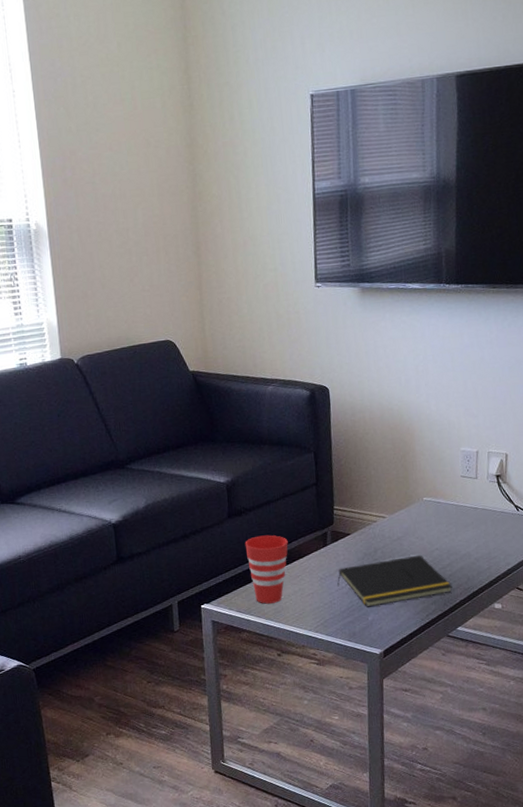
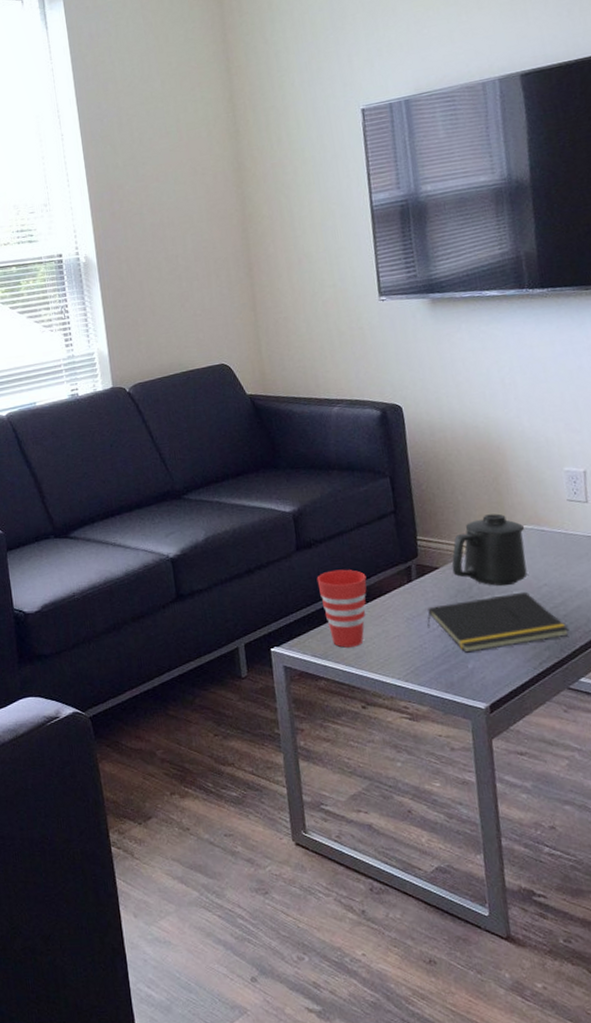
mug: none [361,487,425,550] -> present [452,513,527,587]

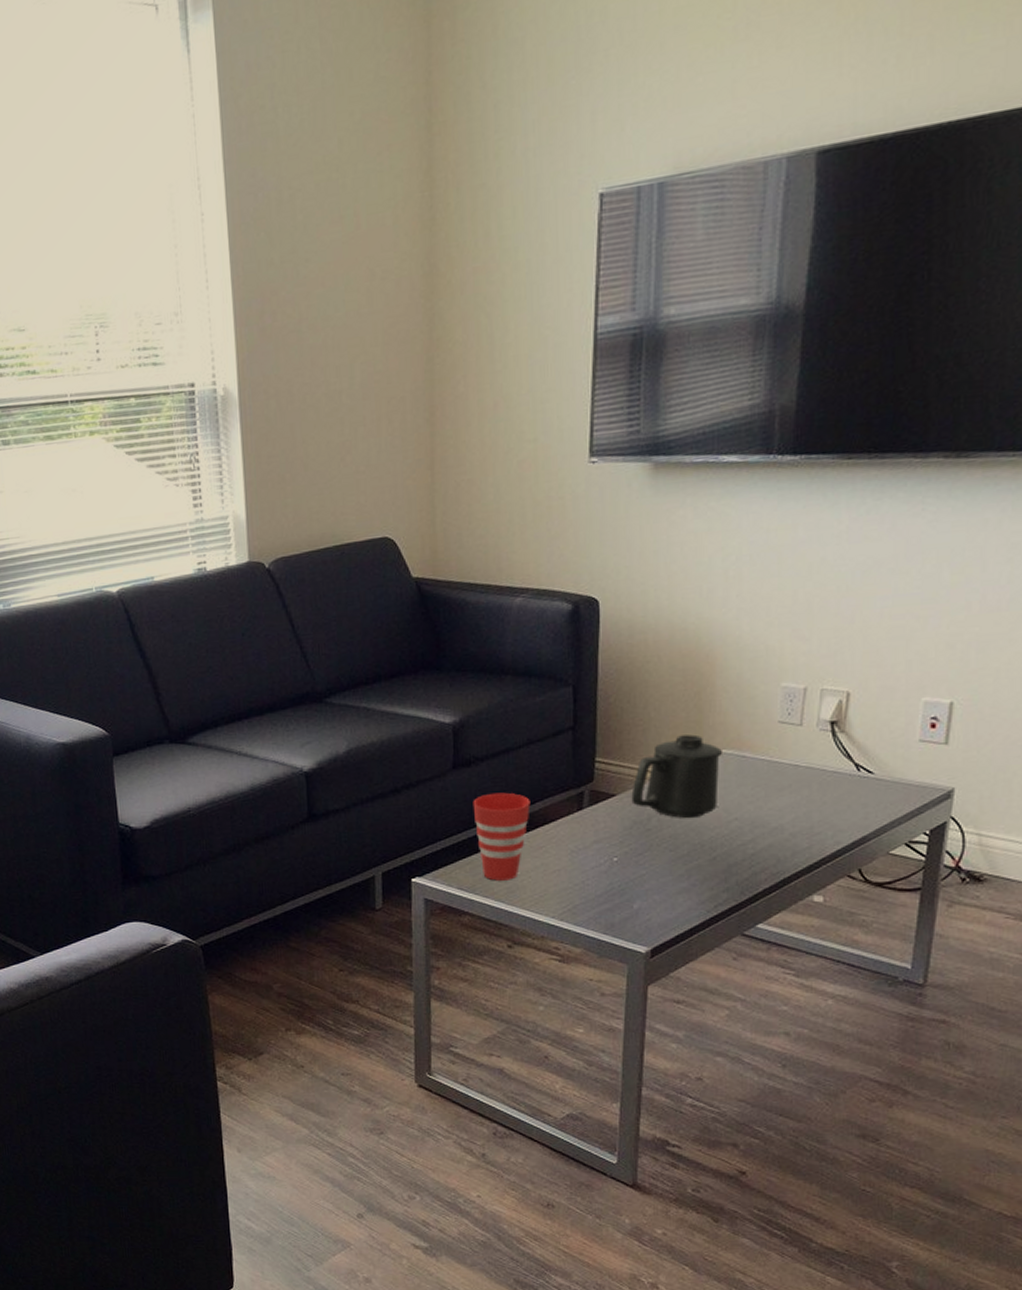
notepad: present [427,591,570,653] -> none [594,826,755,892]

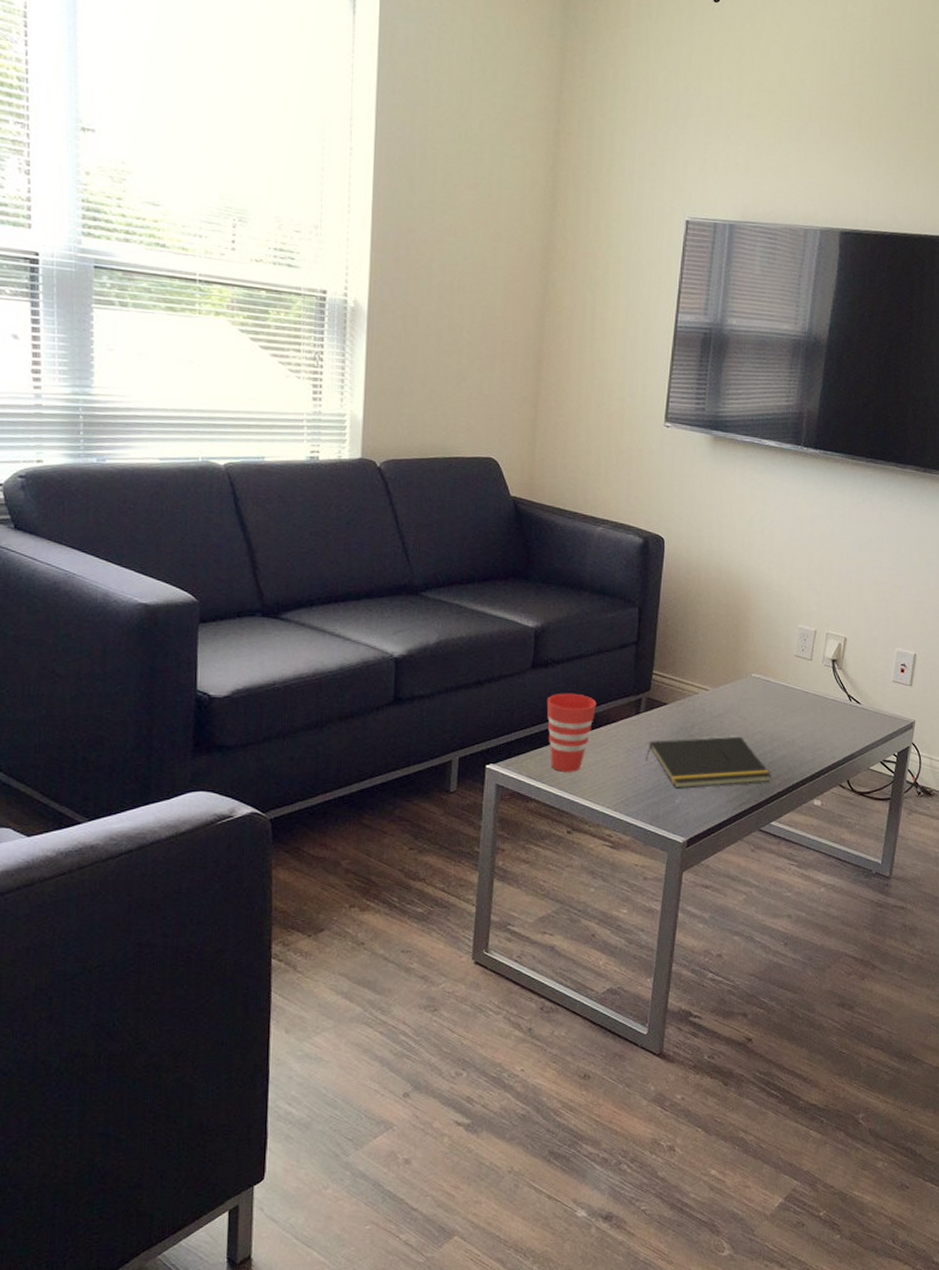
notepad: none [594,826,755,892] -> present [646,736,772,789]
mug: present [631,734,724,819] -> none [679,658,753,729]

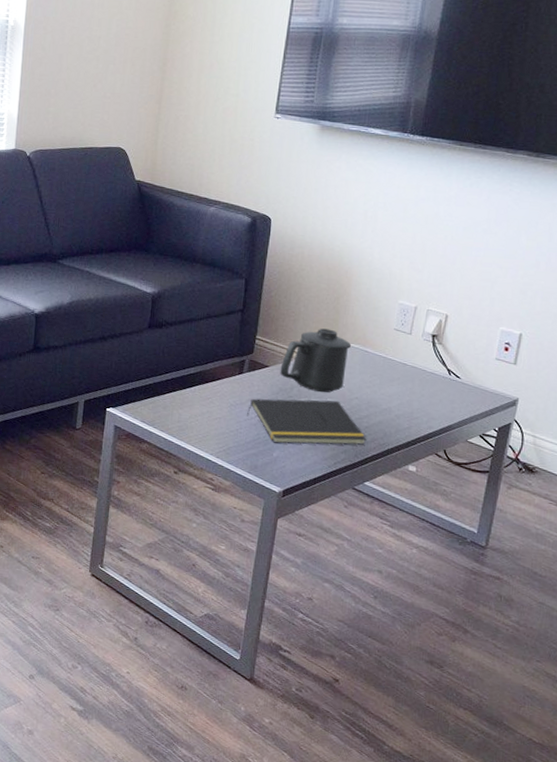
cup: present [546,693,597,772] -> none [160,351,204,421]
mug: none [679,658,753,729] -> present [280,328,352,393]

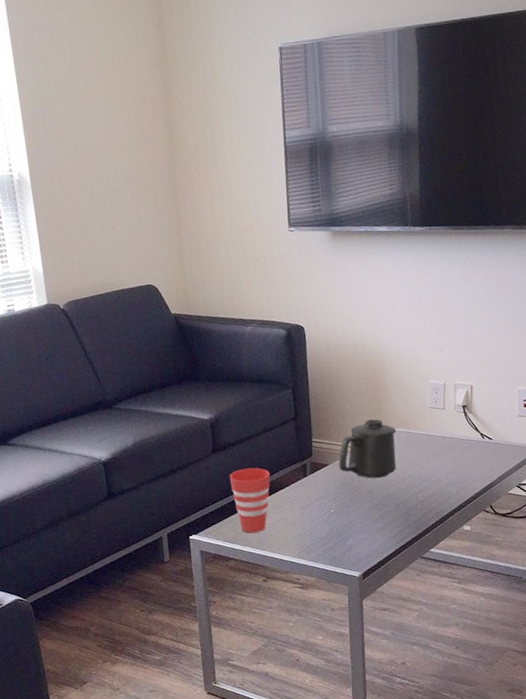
cup: none [160,351,204,421] -> present [229,467,270,533]
notepad: present [247,398,367,445] -> none [317,482,425,533]

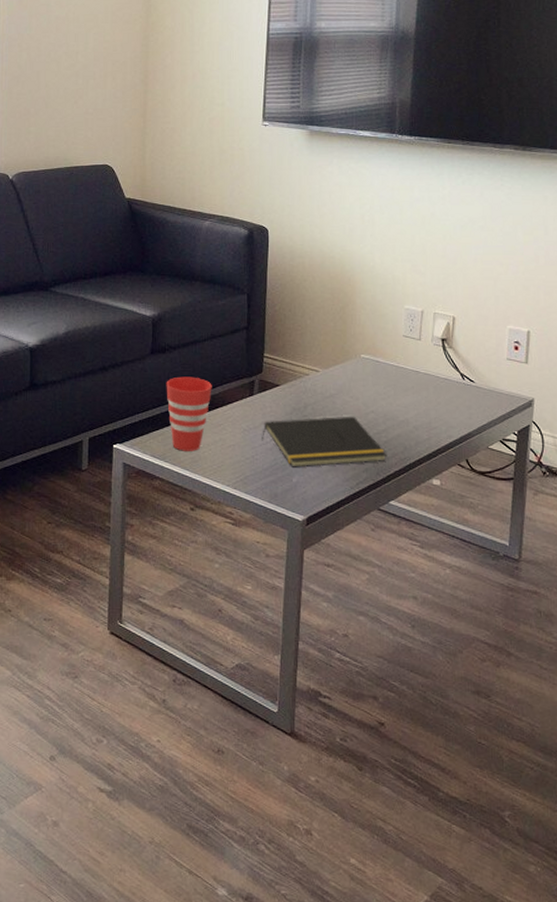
notepad: none [317,482,425,533] -> present [262,416,387,468]
mug: present [339,419,397,479] -> none [292,340,362,409]

